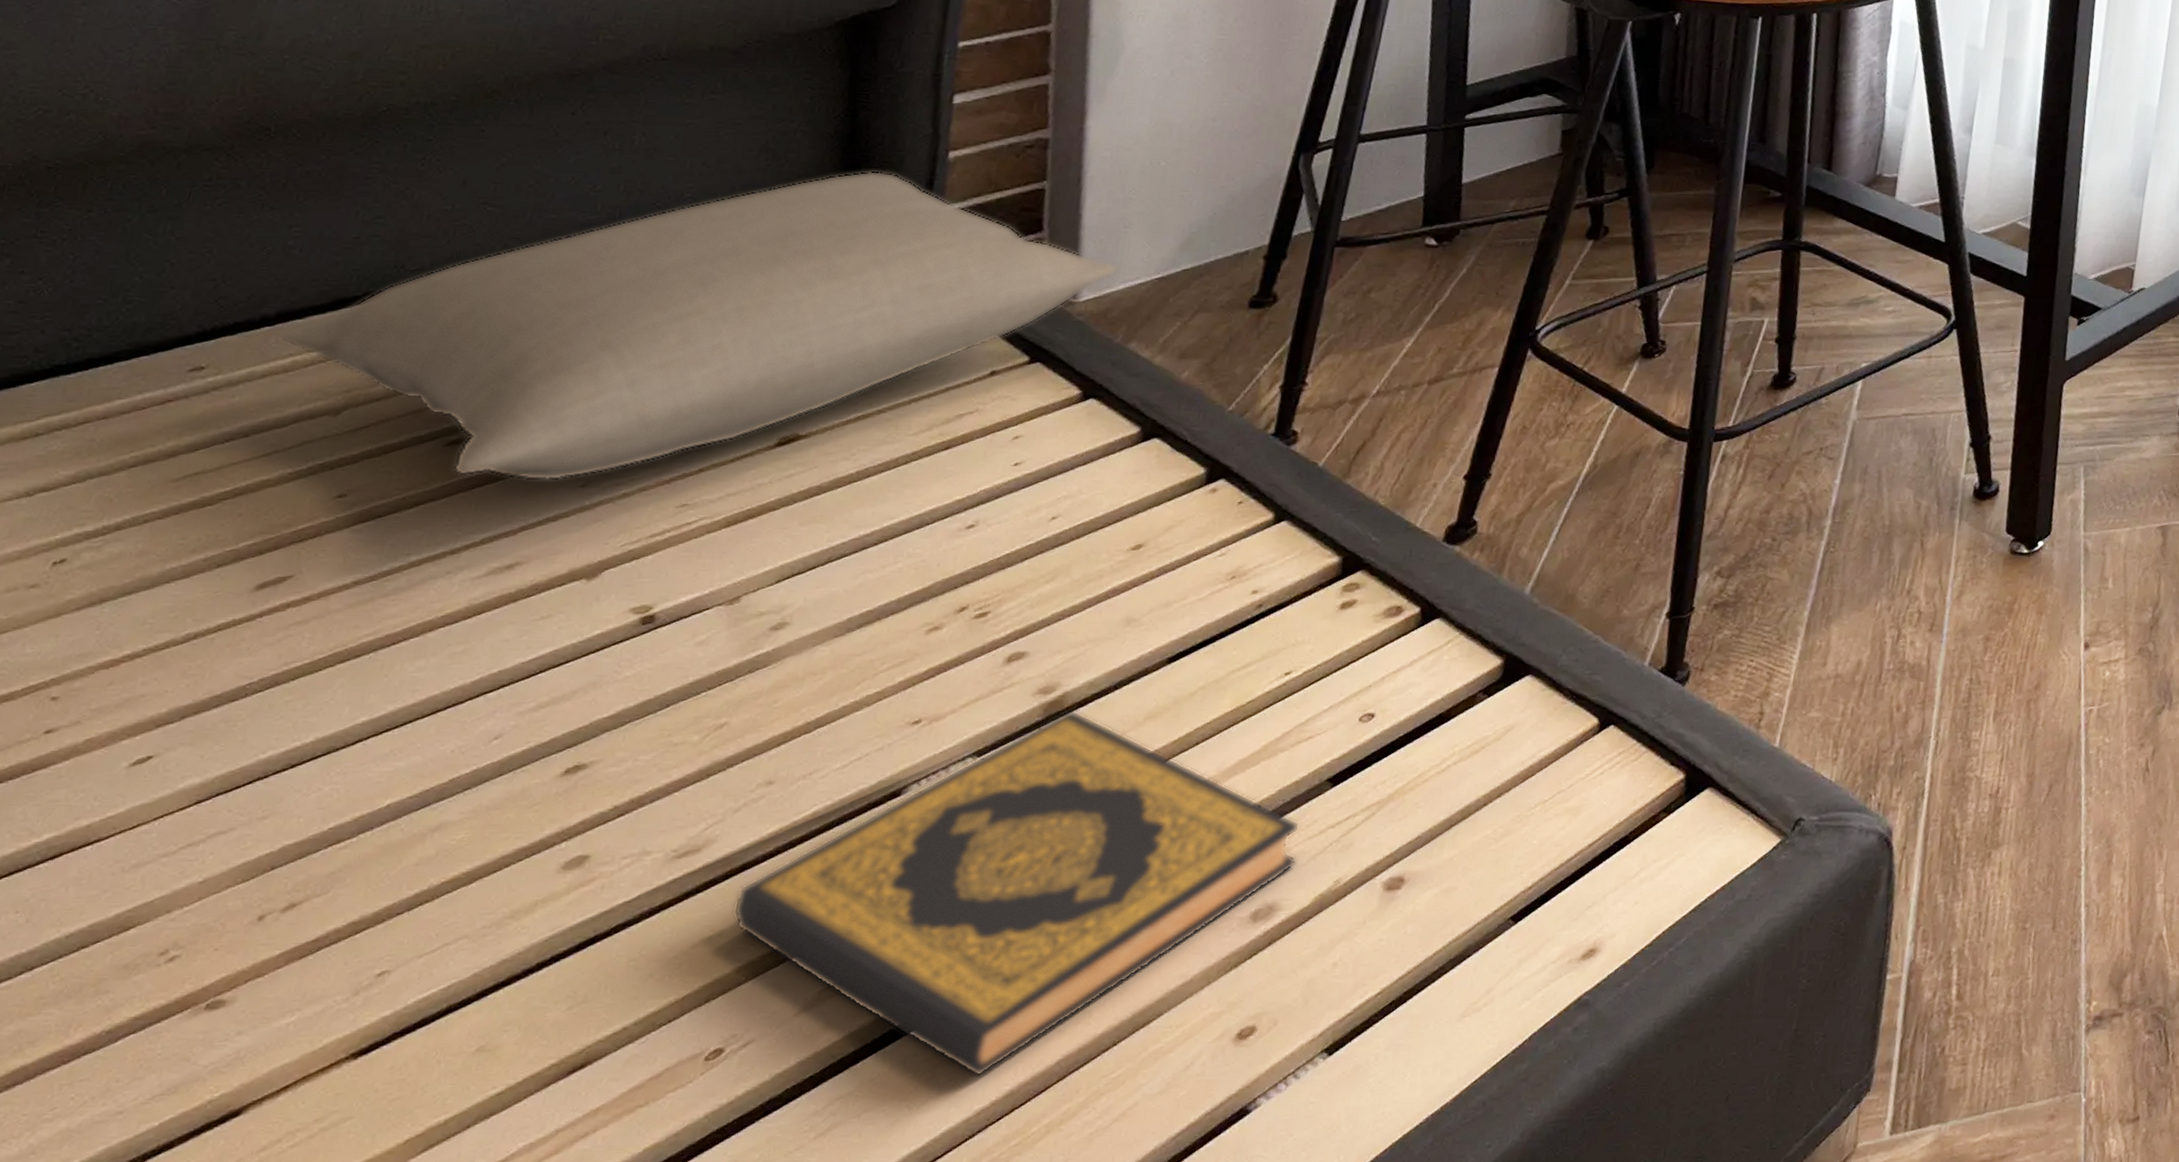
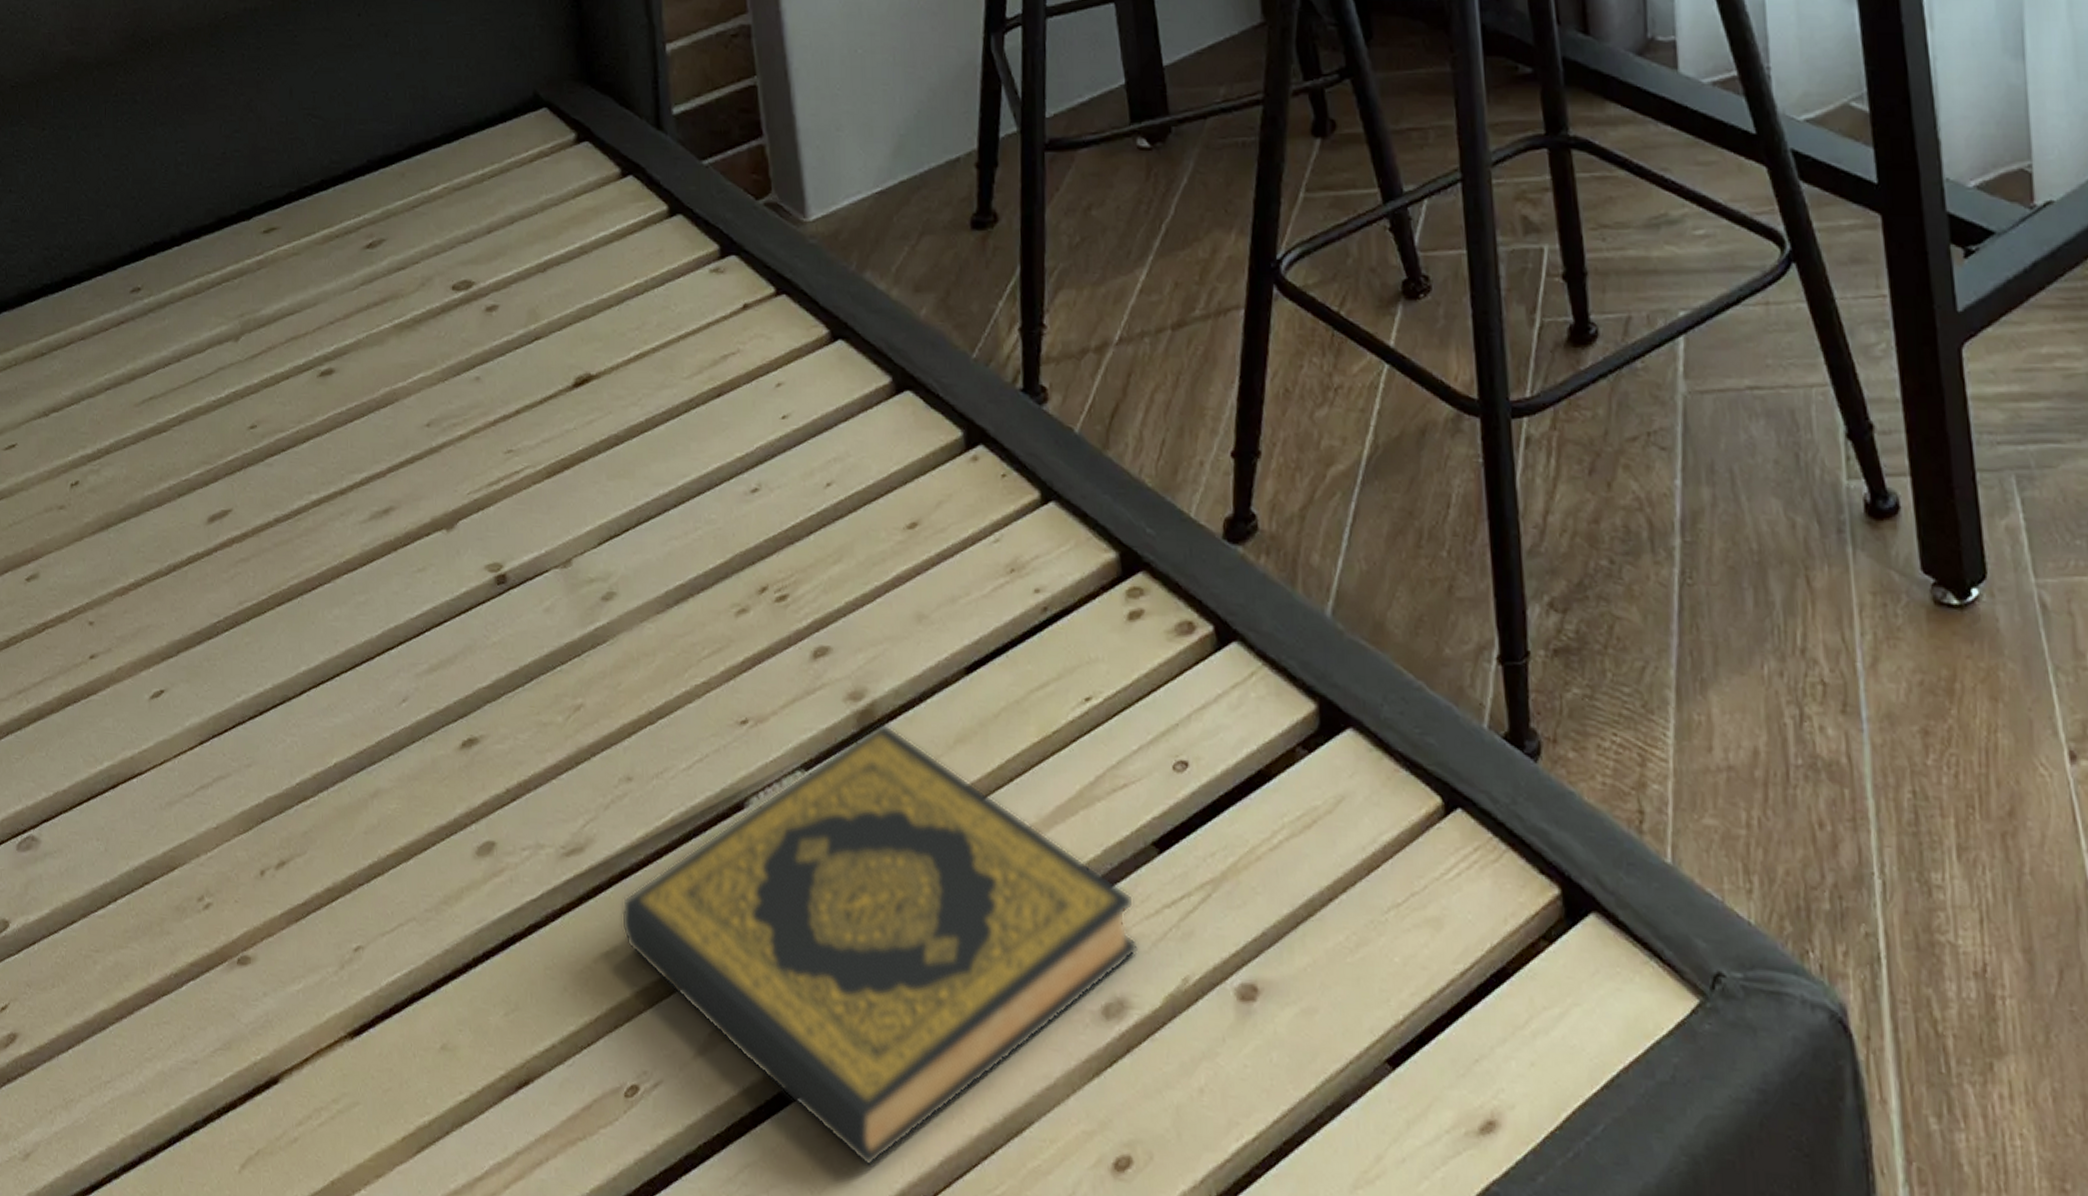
pillow: present [279,170,1120,481] -> none [186,68,840,419]

